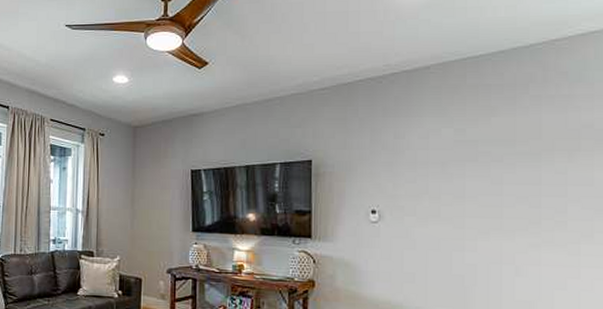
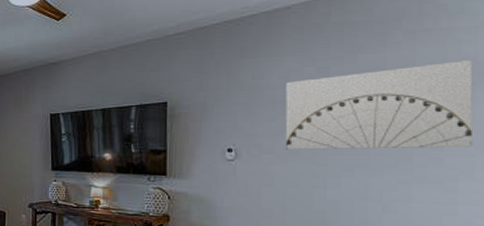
wall art: none [426,127,592,213] -> present [285,60,474,150]

